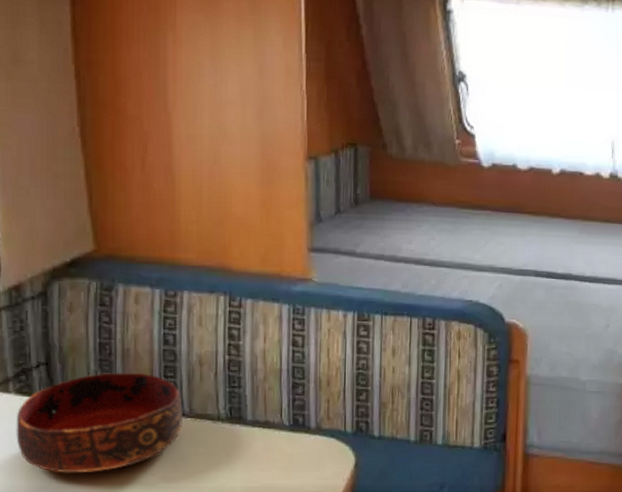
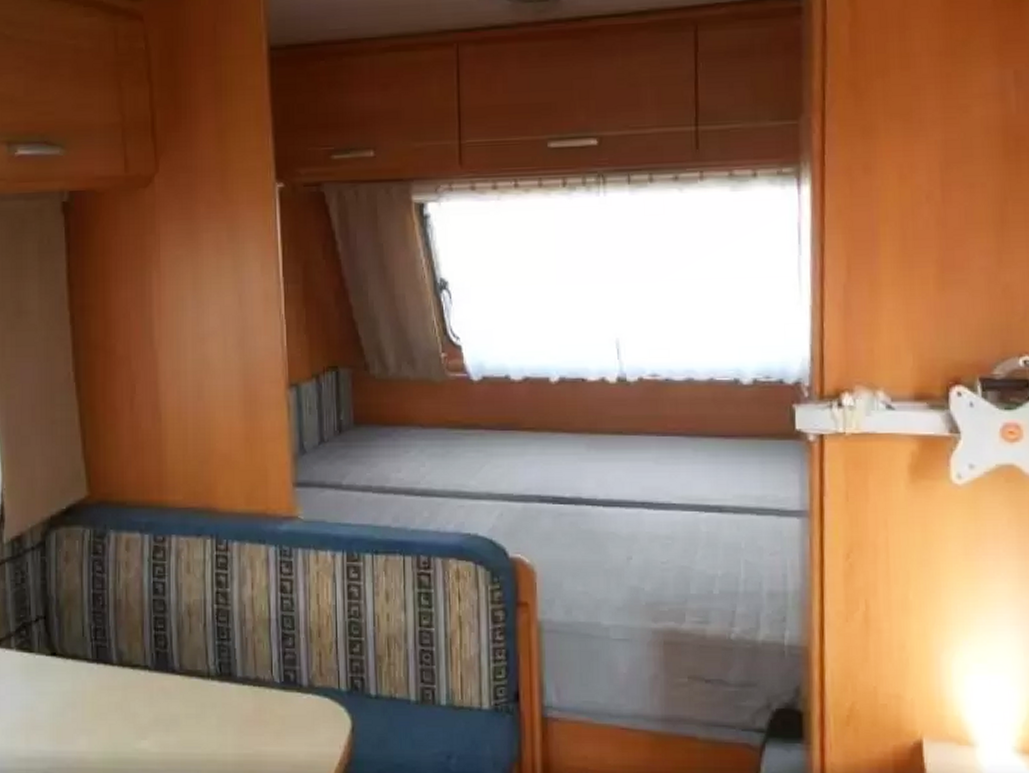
bowl: present [16,373,183,472] -> none [17,626,173,735]

